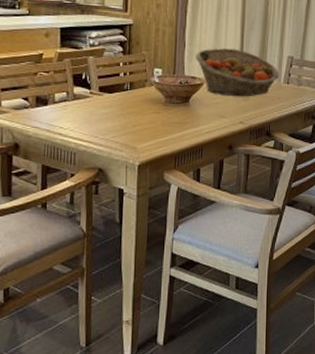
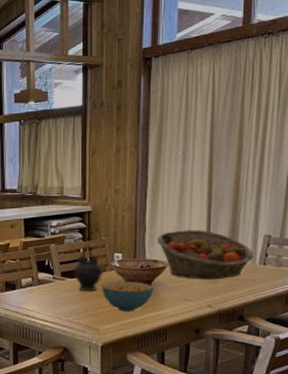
teapot: none [112,58,143,108] -> present [73,244,104,292]
cereal bowl: none [141,97,191,129] -> present [102,281,153,312]

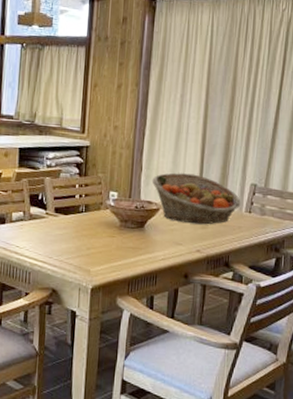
teapot: present [73,244,104,292] -> none [67,180,98,231]
cereal bowl: present [102,281,153,312] -> none [95,221,146,253]

